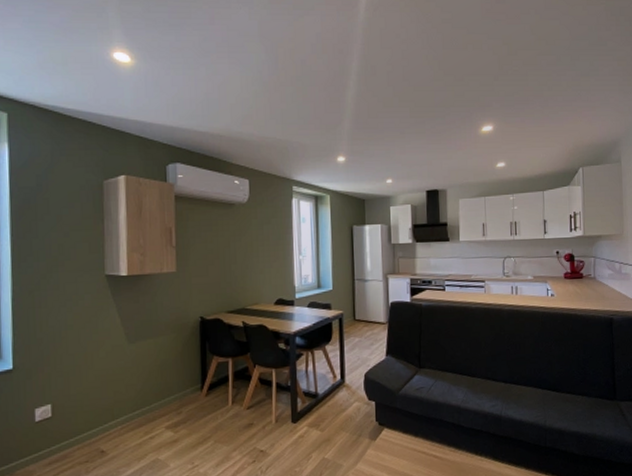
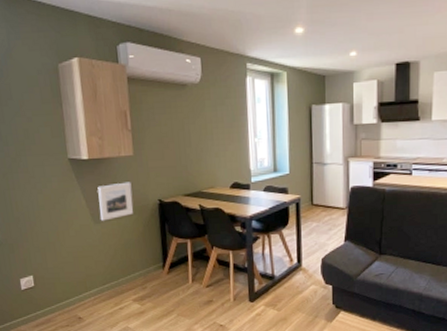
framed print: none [135,299,173,341] -> present [97,182,134,221]

